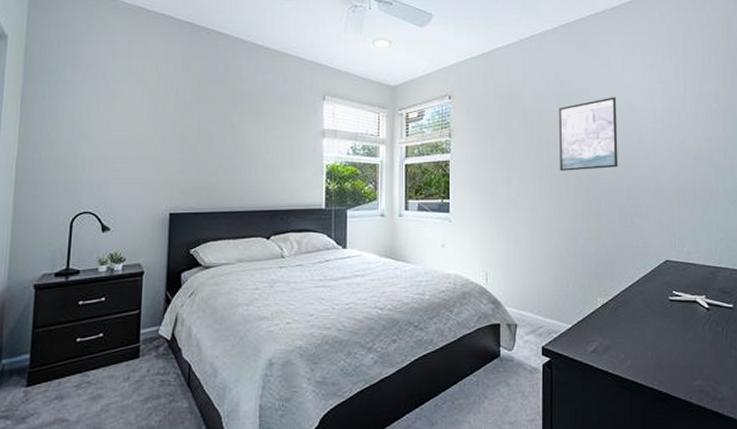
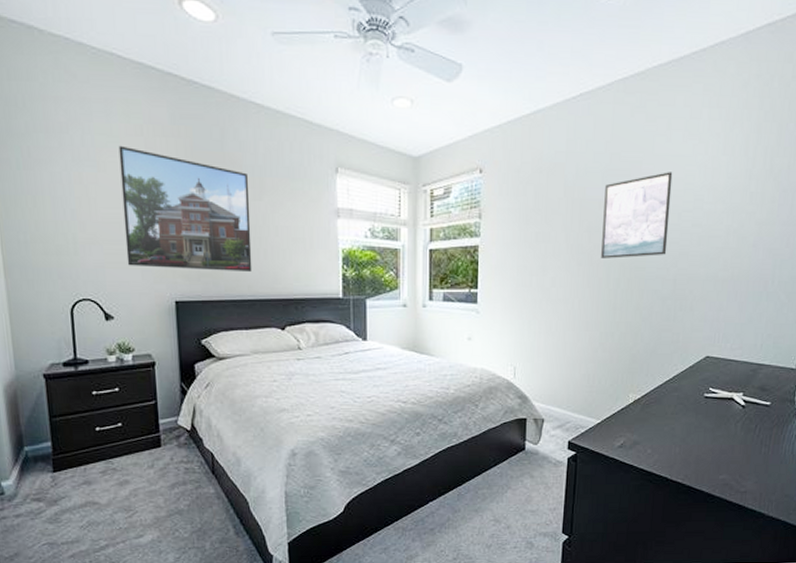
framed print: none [129,79,247,187] -> present [118,145,252,273]

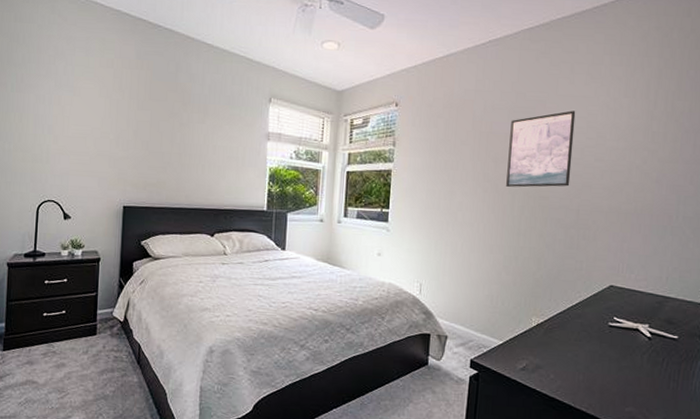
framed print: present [118,145,252,273] -> none [87,75,195,185]

